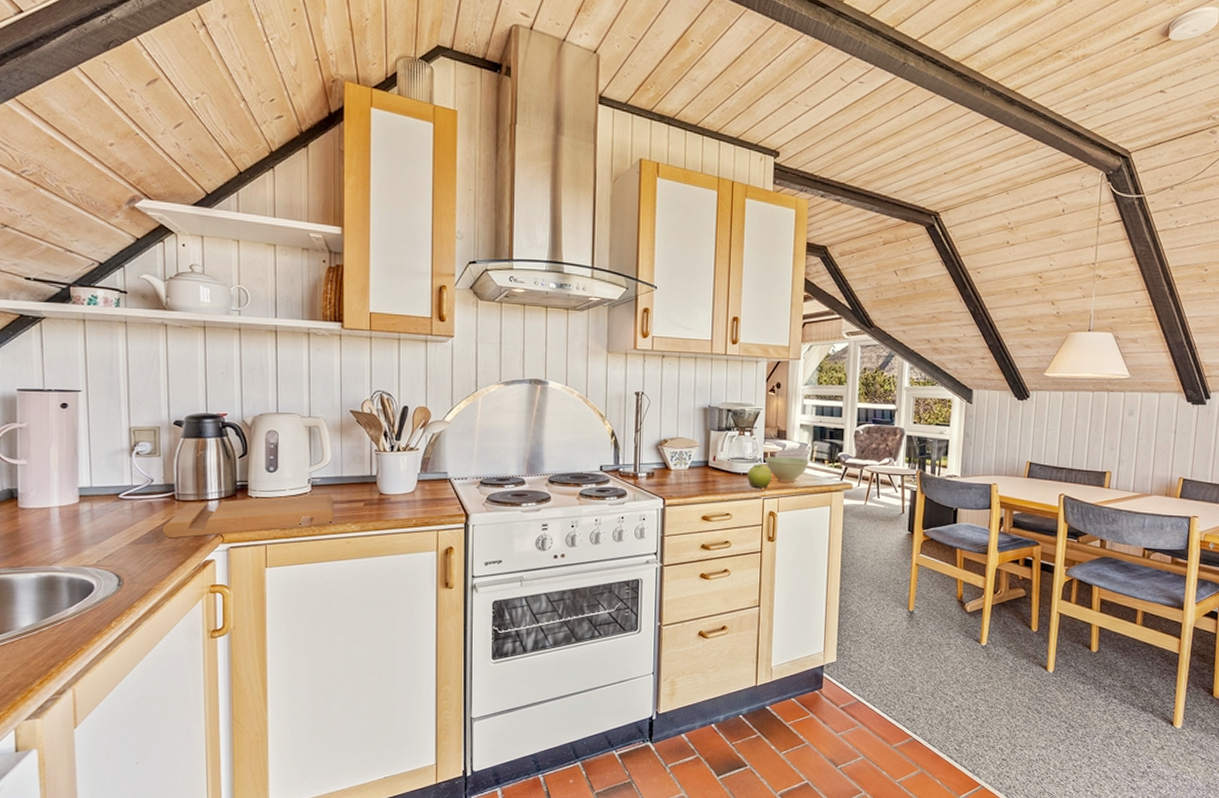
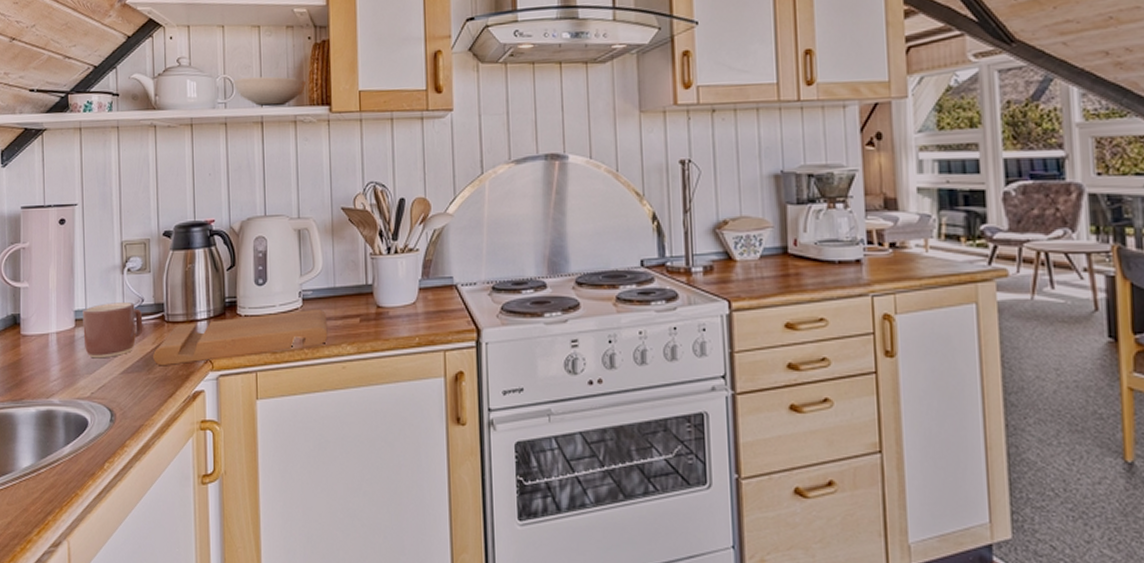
mug: none [88,482,153,531] -> present [83,302,143,359]
bowl: none [246,290,321,319] -> present [232,76,307,107]
fruit: present [747,464,773,488] -> none [845,247,883,281]
bowl: present [764,456,810,482] -> none [868,234,937,271]

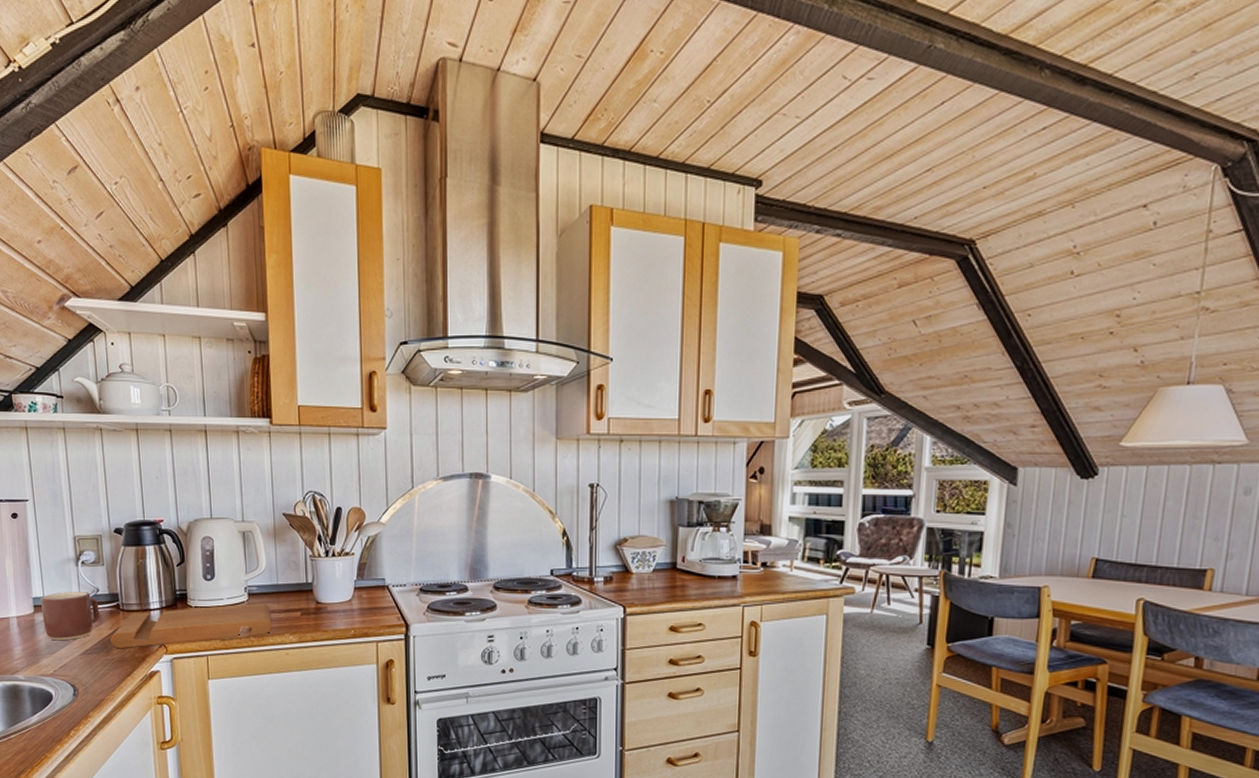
bowl: present [232,76,307,107] -> none [175,387,248,416]

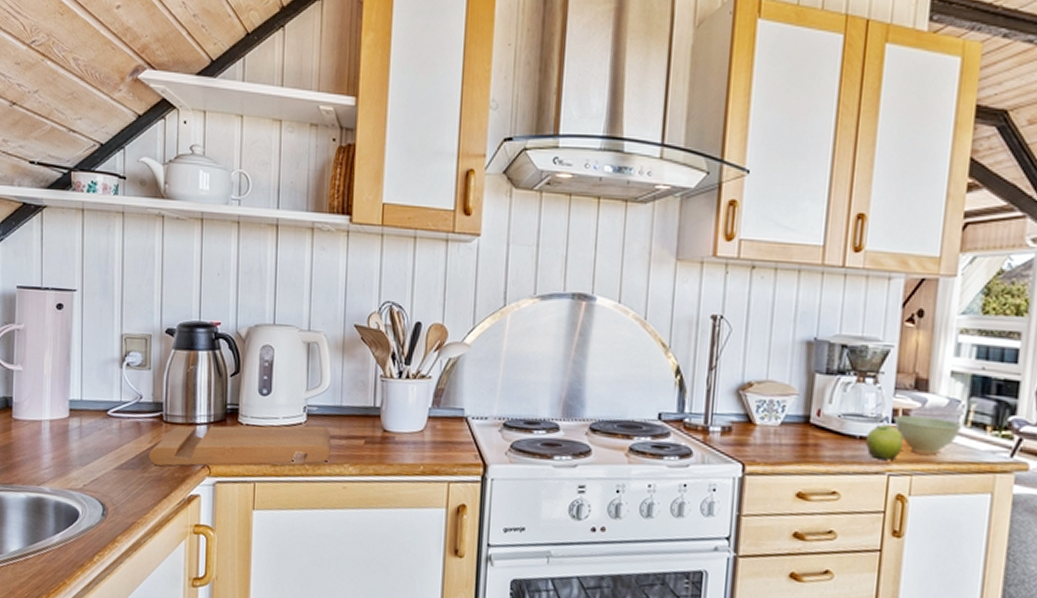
mug: present [41,591,100,641] -> none [78,396,140,452]
fruit: none [723,565,754,594] -> present [866,424,904,460]
bowl: none [744,555,801,587] -> present [893,414,963,455]

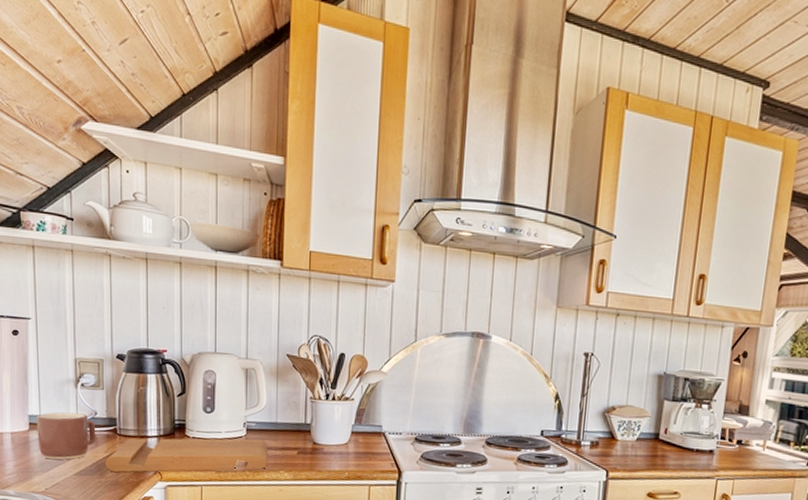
mug: none [78,396,140,452] -> present [37,412,96,460]
bowl: none [248,175,328,210] -> present [188,222,261,255]
fruit: present [866,424,904,460] -> none [701,440,730,468]
bowl: present [893,414,963,455] -> none [722,433,773,464]

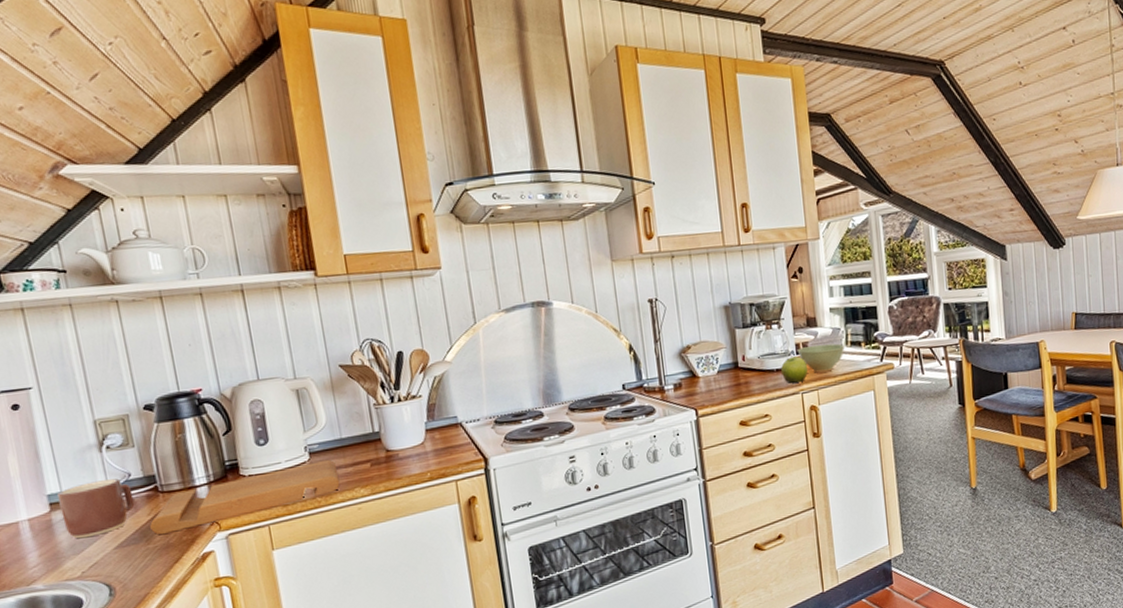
bowl: present [188,222,261,255] -> none [202,244,287,276]
fruit: none [701,440,730,468] -> present [781,356,808,383]
bowl: none [722,433,773,464] -> present [797,343,845,373]

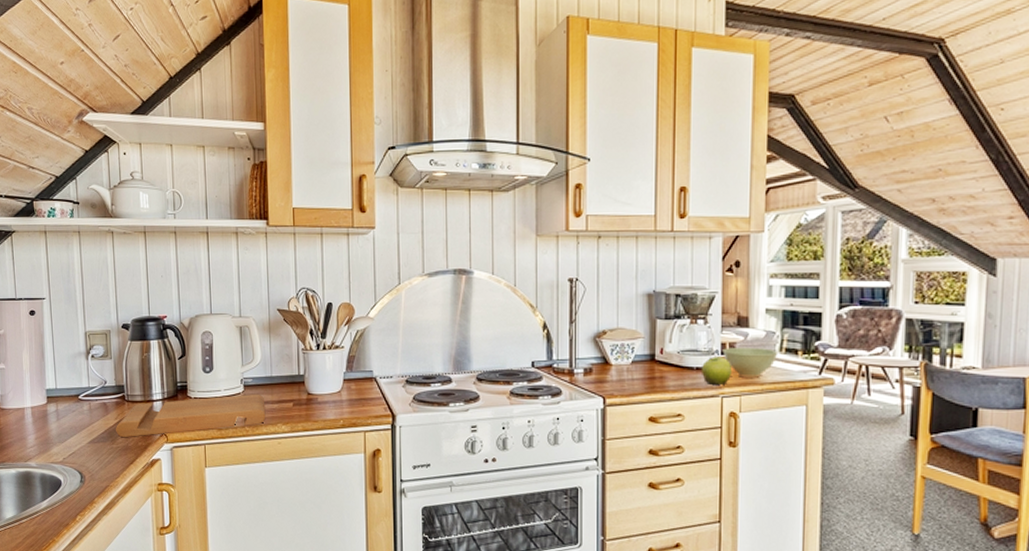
mug: present [57,478,135,539] -> none [53,383,107,430]

